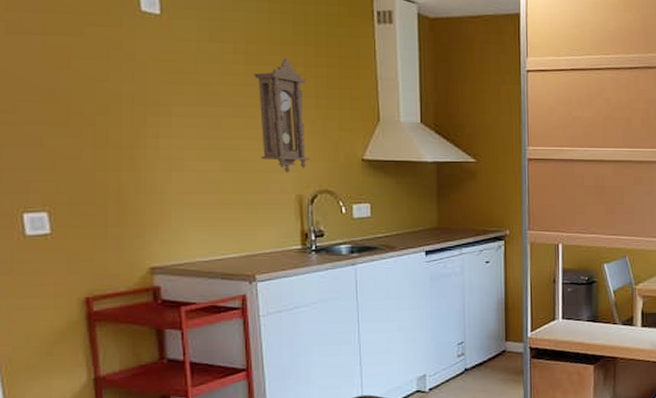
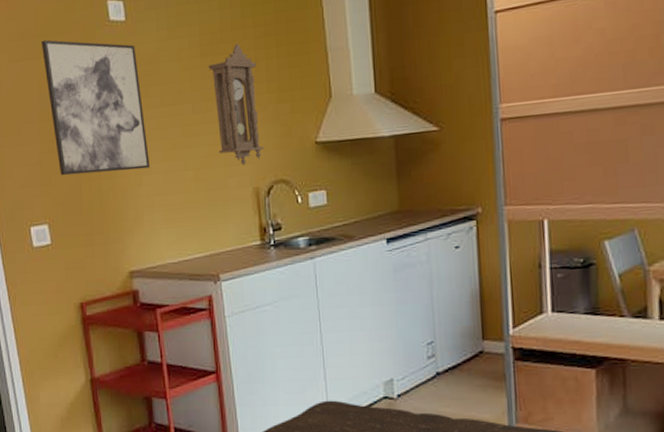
wall art: none [50,16,181,165] -> present [40,39,150,176]

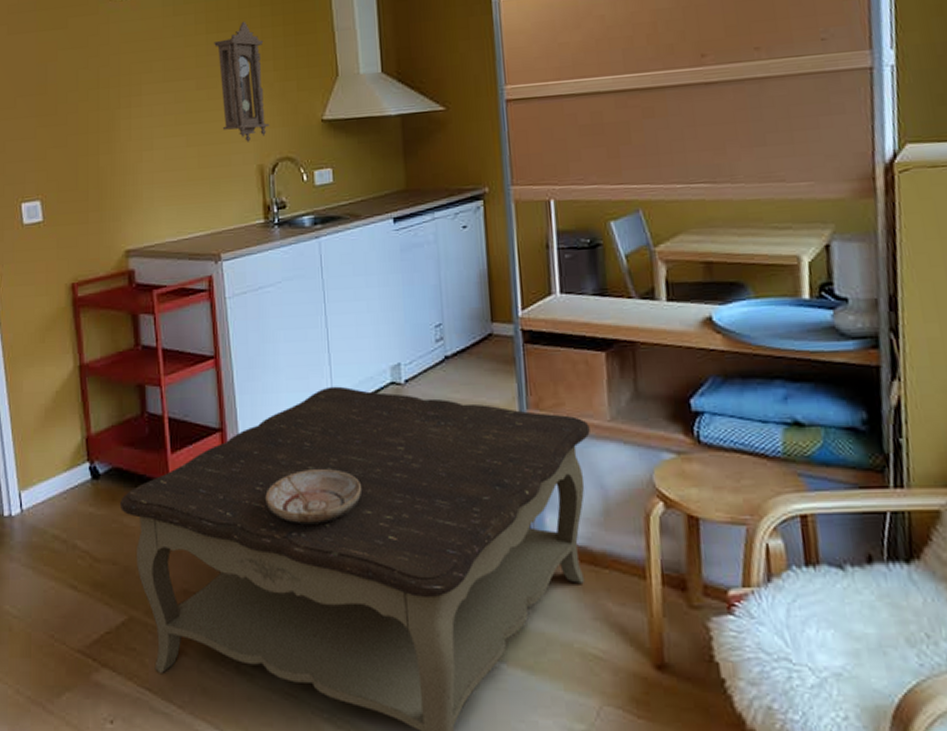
wall art: present [40,39,150,176] -> none [41,13,151,151]

